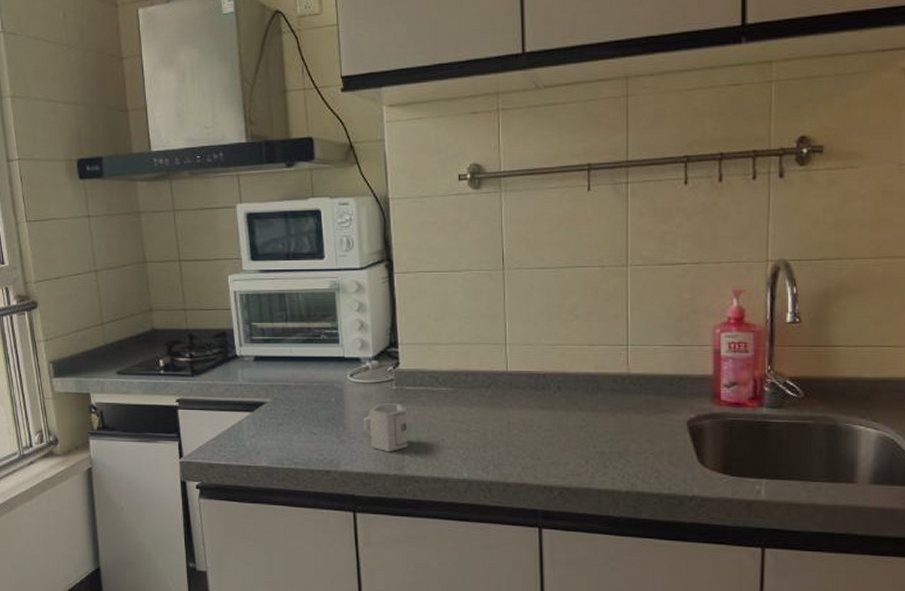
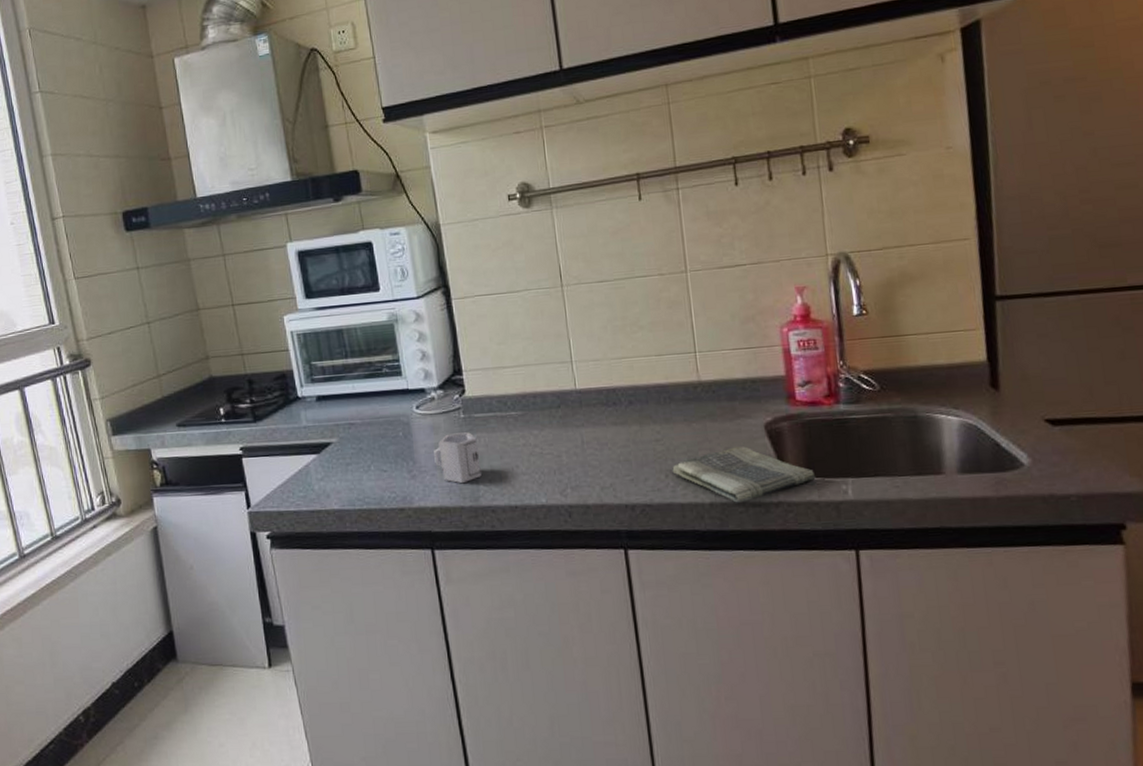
dish towel: none [593,440,731,494] -> present [672,446,816,503]

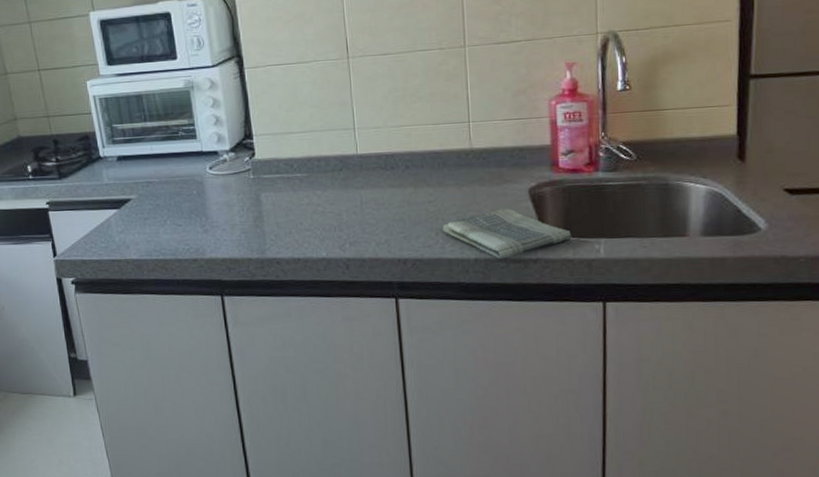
cup: present [434,432,482,484] -> none [225,191,268,238]

